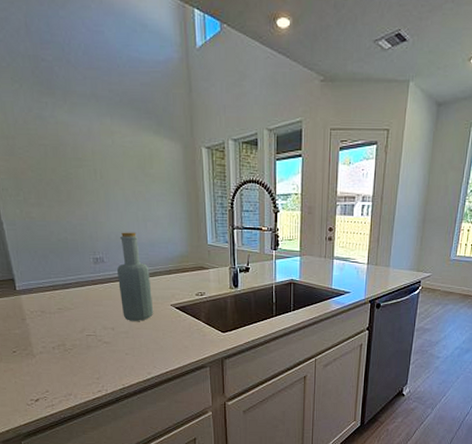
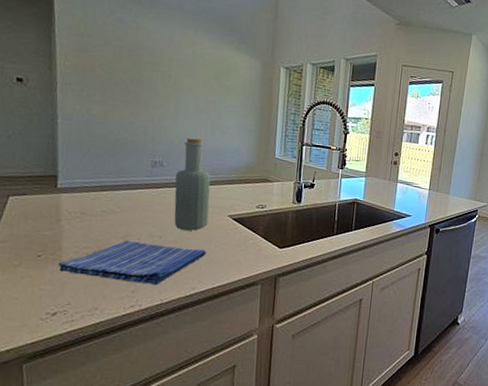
dish towel: none [32,333,157,371] -> present [58,240,207,284]

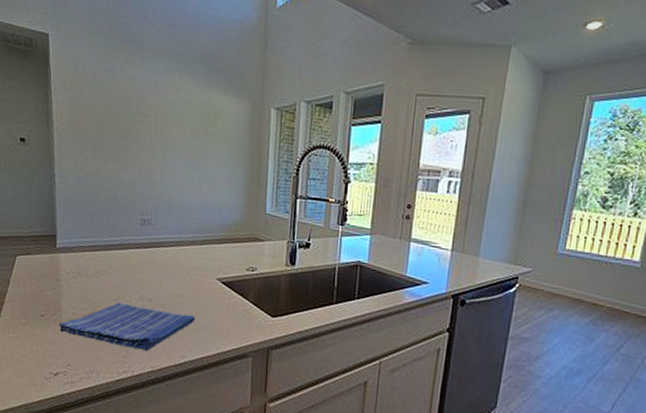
bottle: present [174,138,211,231] -> none [163,193,199,295]

